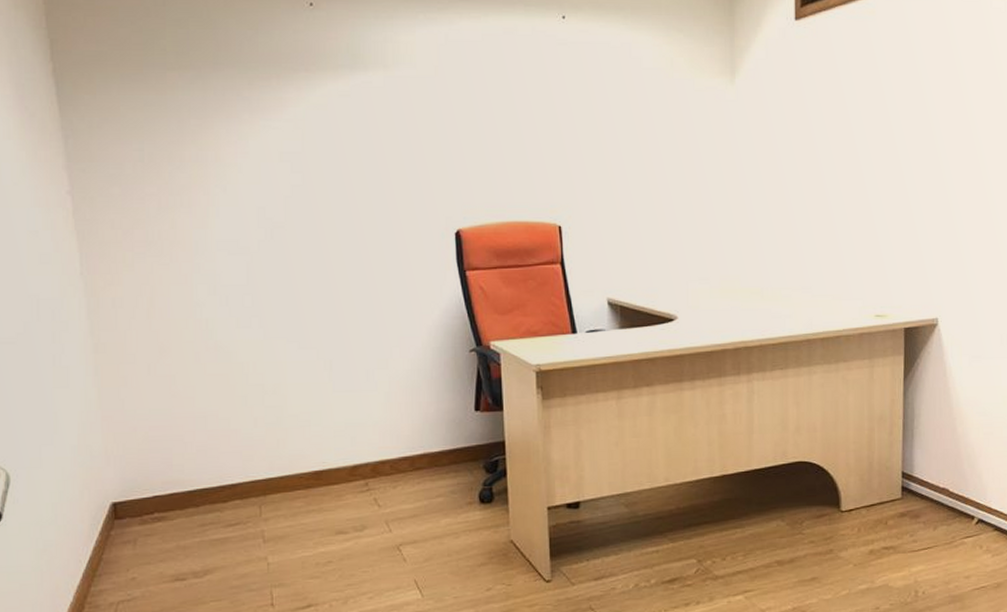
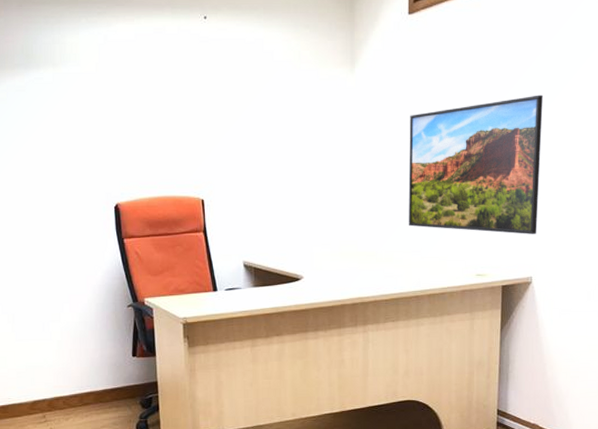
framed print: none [797,113,946,270] -> present [408,95,544,234]

